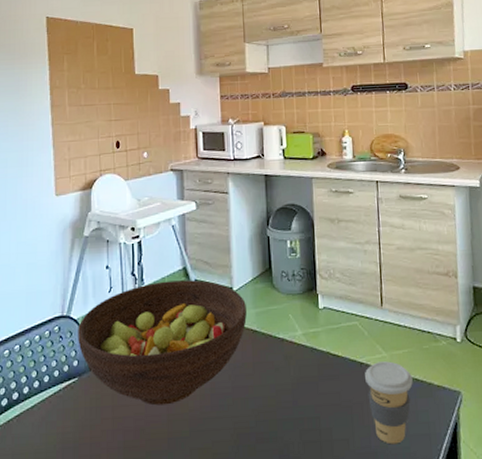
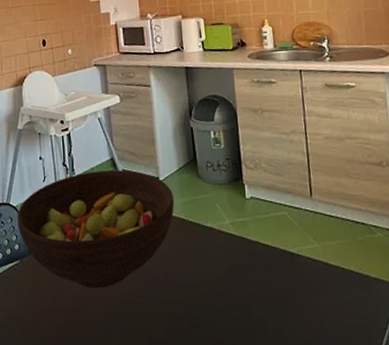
coffee cup: present [365,361,413,445] -> none [296,252,348,336]

